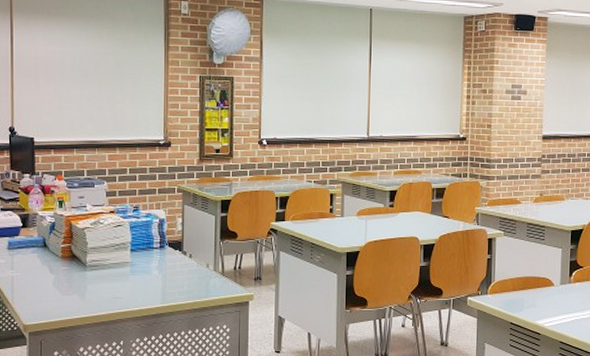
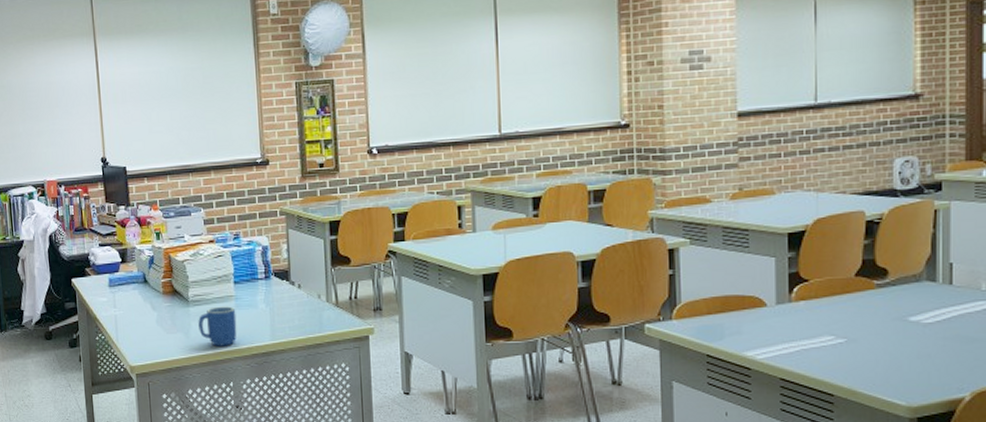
mug: none [94,271,131,308] -> present [198,306,237,346]

